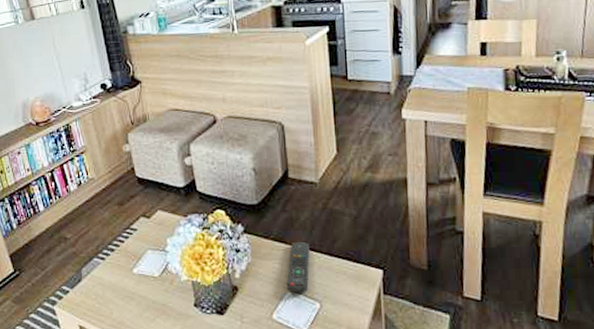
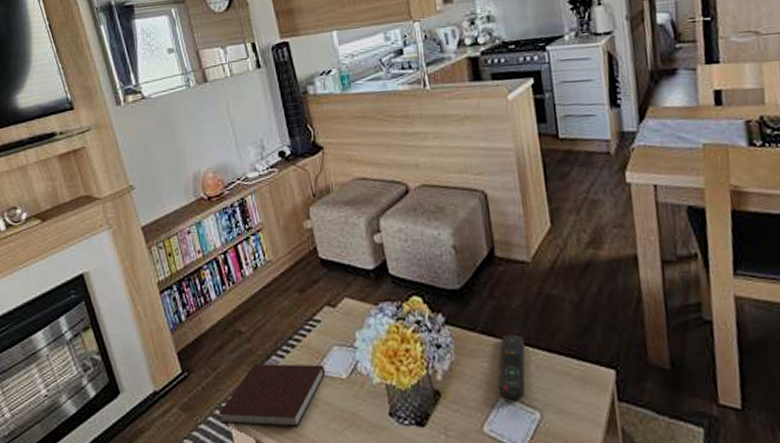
notebook: none [47,264,141,316] -> present [218,364,326,428]

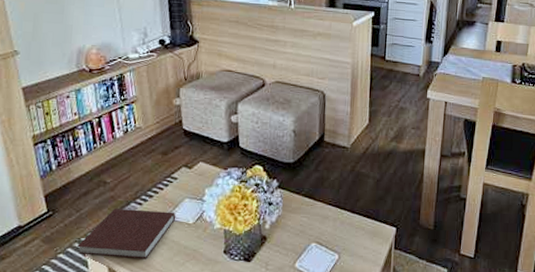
remote control: present [498,334,525,400] -> none [311,198,335,245]

